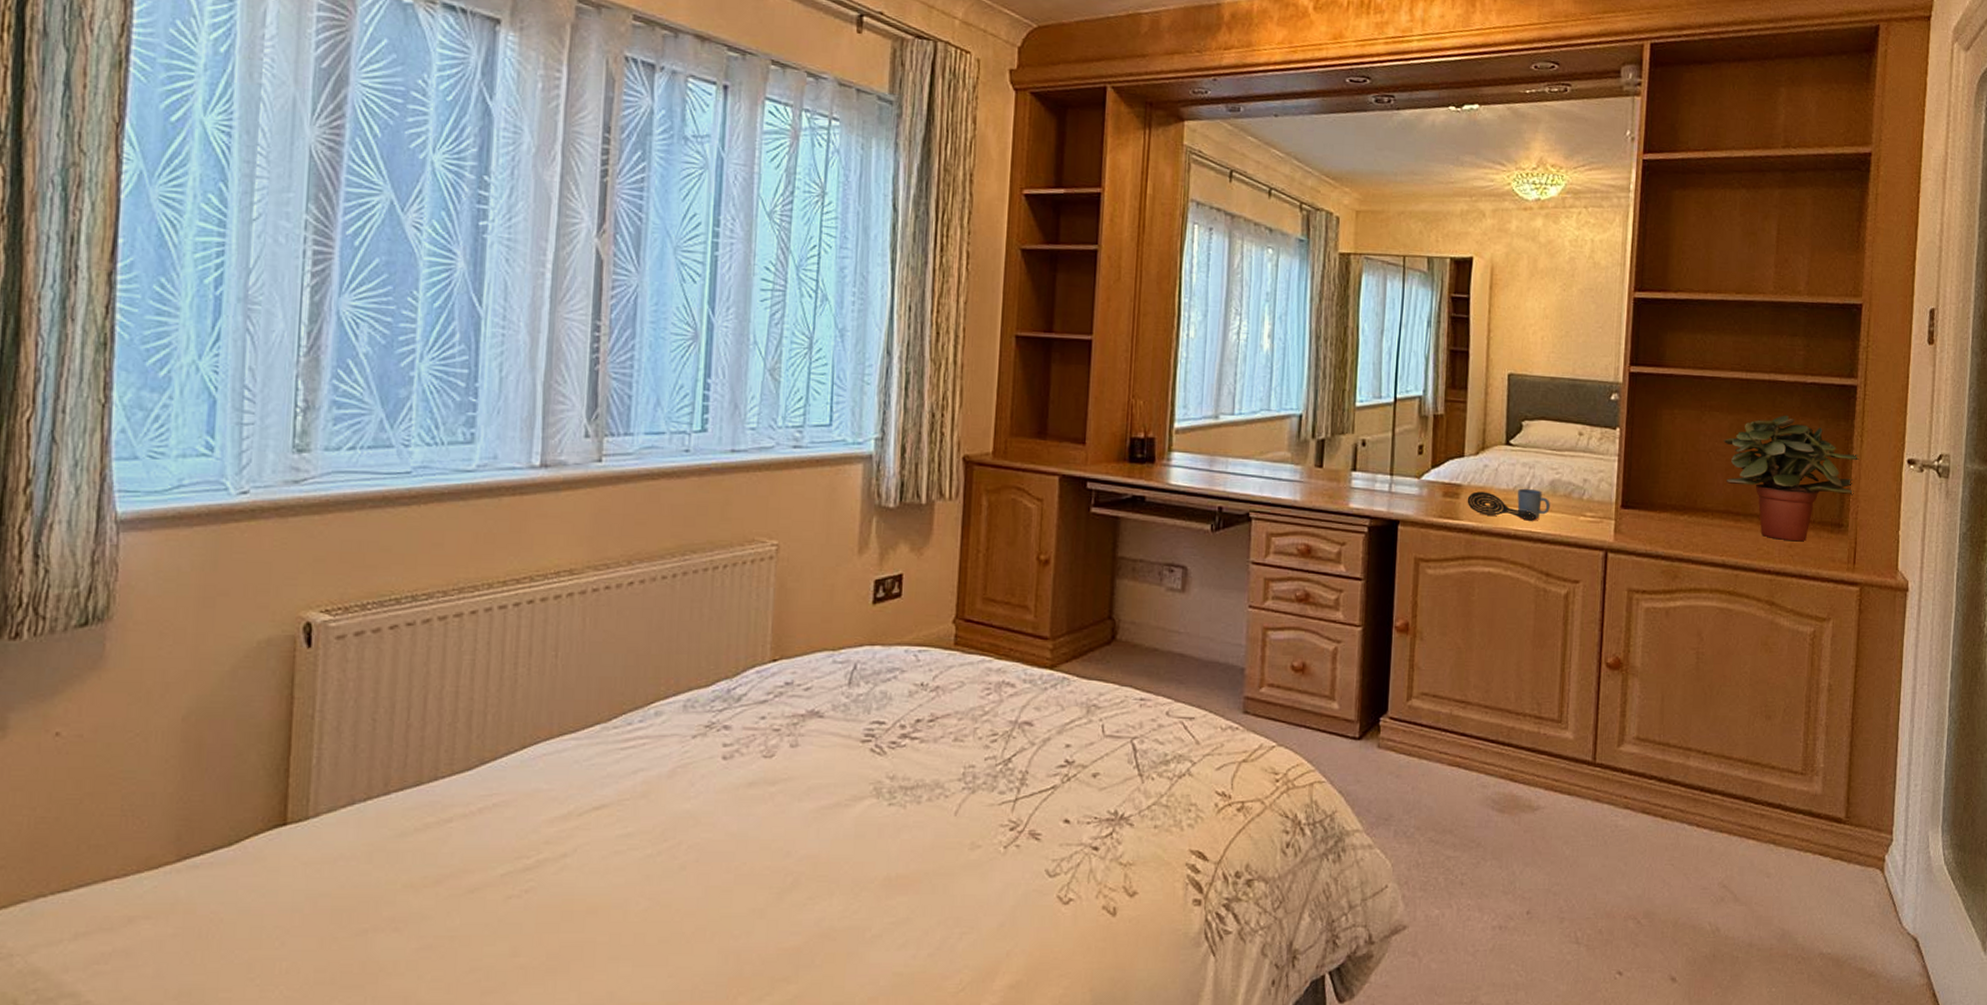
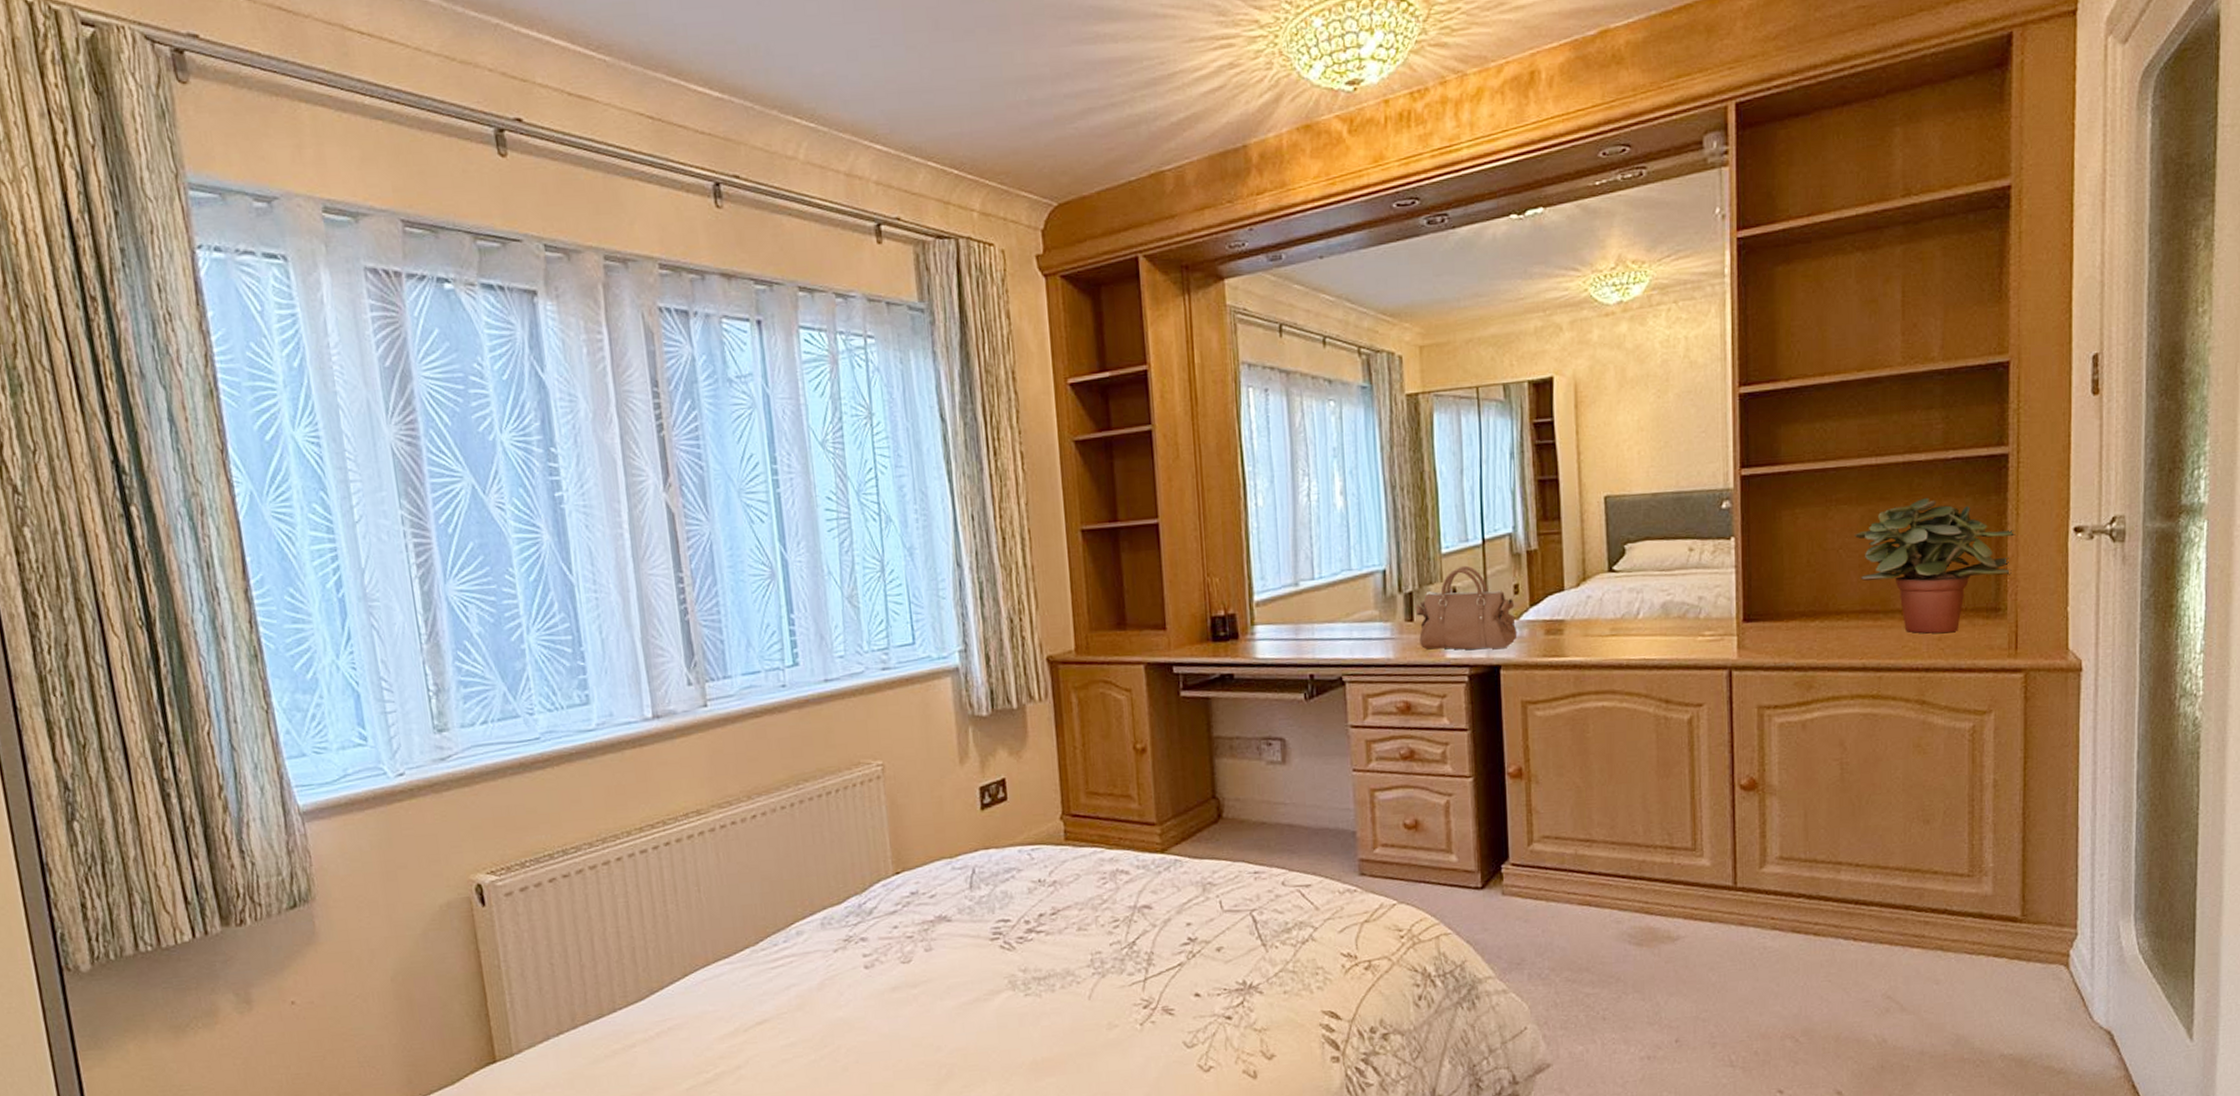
shoulder bag: none [1325,420,1418,505] -> present [1415,565,1518,650]
hairbrush: present [1467,491,1537,521] -> none [1572,624,1651,649]
mug: present [1517,488,1550,520] -> none [1627,614,1664,647]

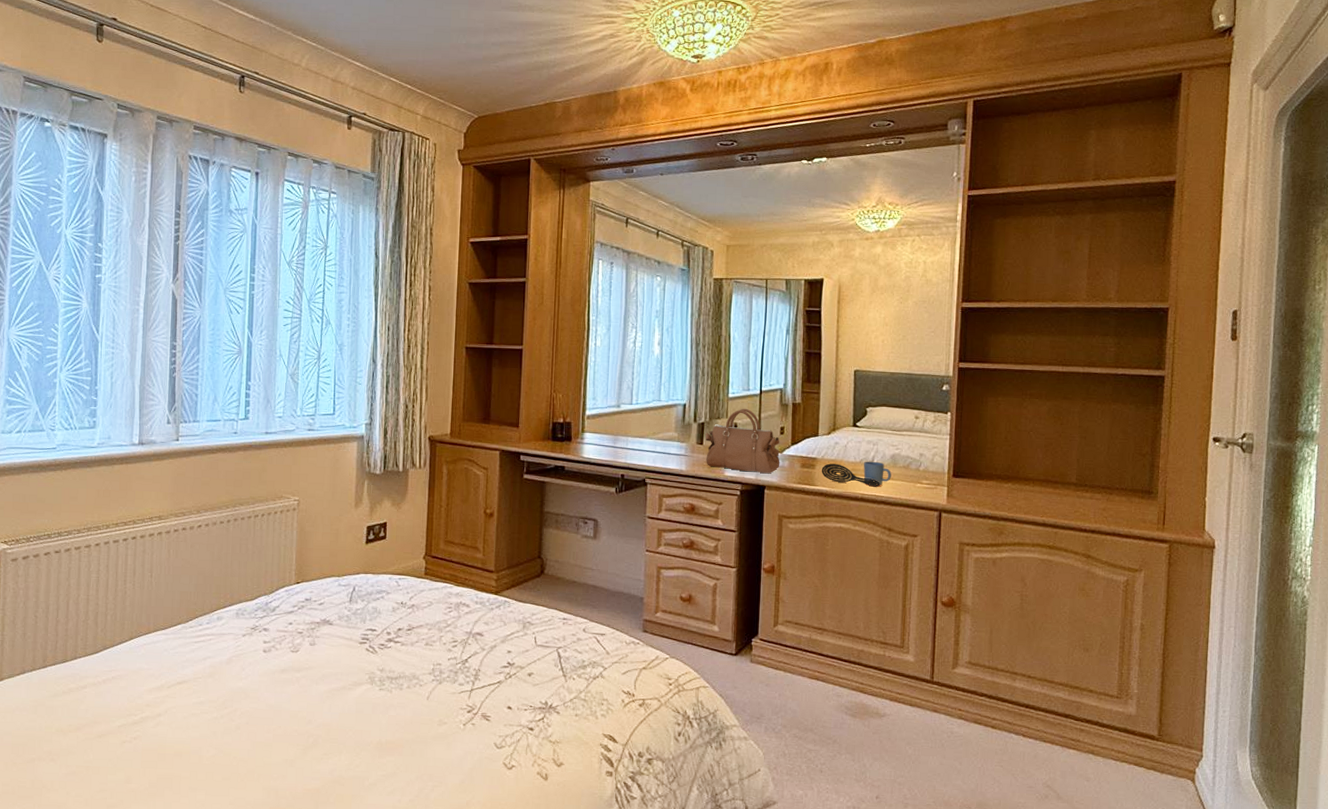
hairbrush: none [1572,624,1651,649] -> present [821,463,881,487]
mug: none [1627,614,1664,647] -> present [863,461,891,486]
potted plant: present [1854,497,2016,634] -> none [1042,401,1168,506]

